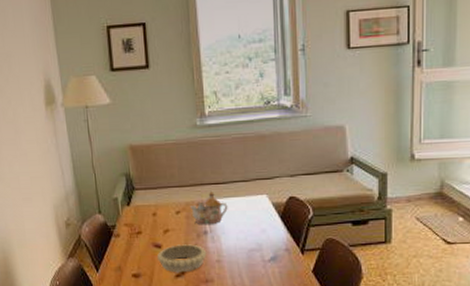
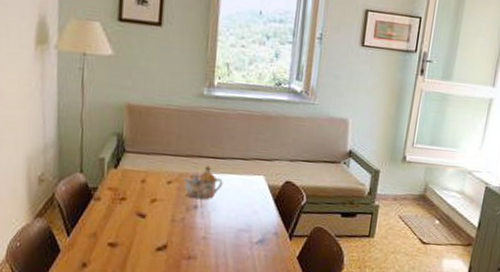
decorative bowl: present [157,244,207,273] -> none [139,216,194,247]

